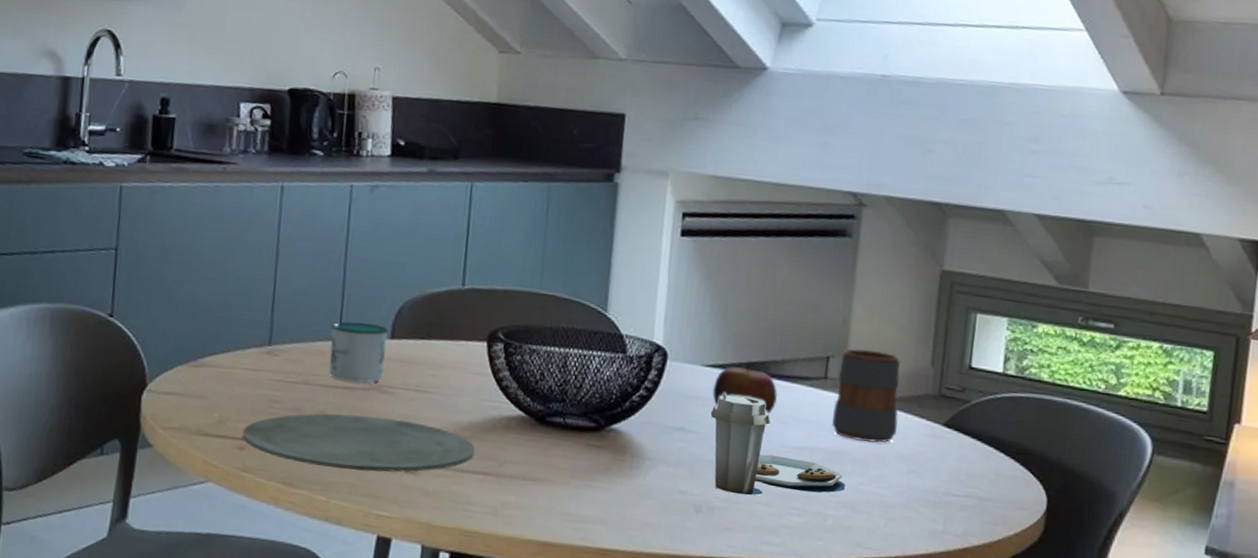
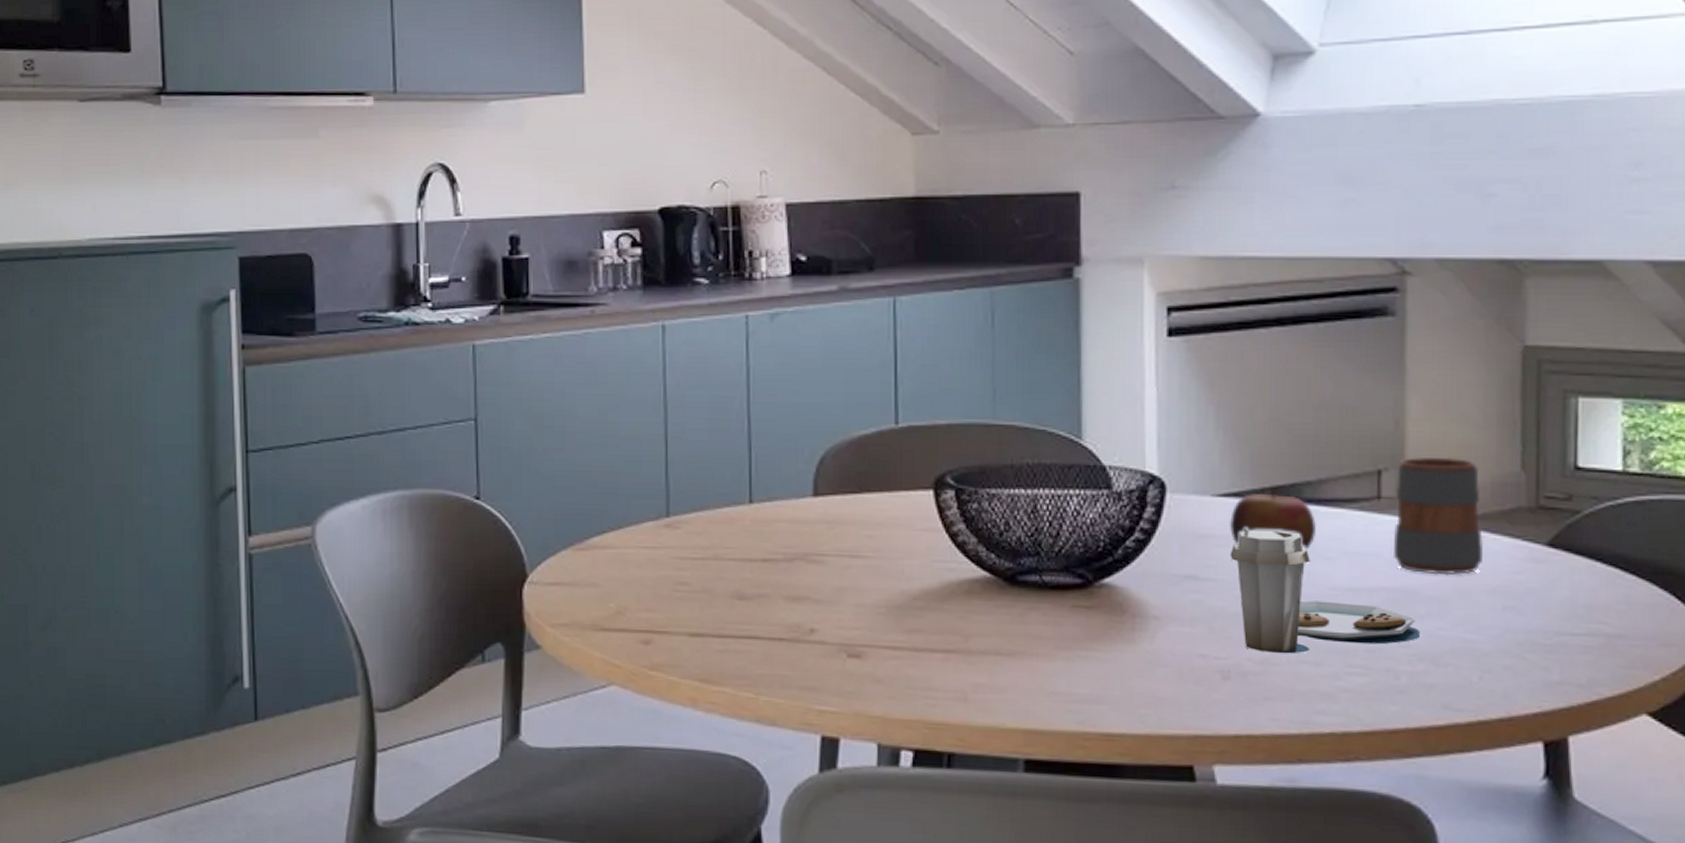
plate: present [242,413,476,473] -> none [646,591,933,660]
mug: present [329,322,390,383] -> none [739,479,811,553]

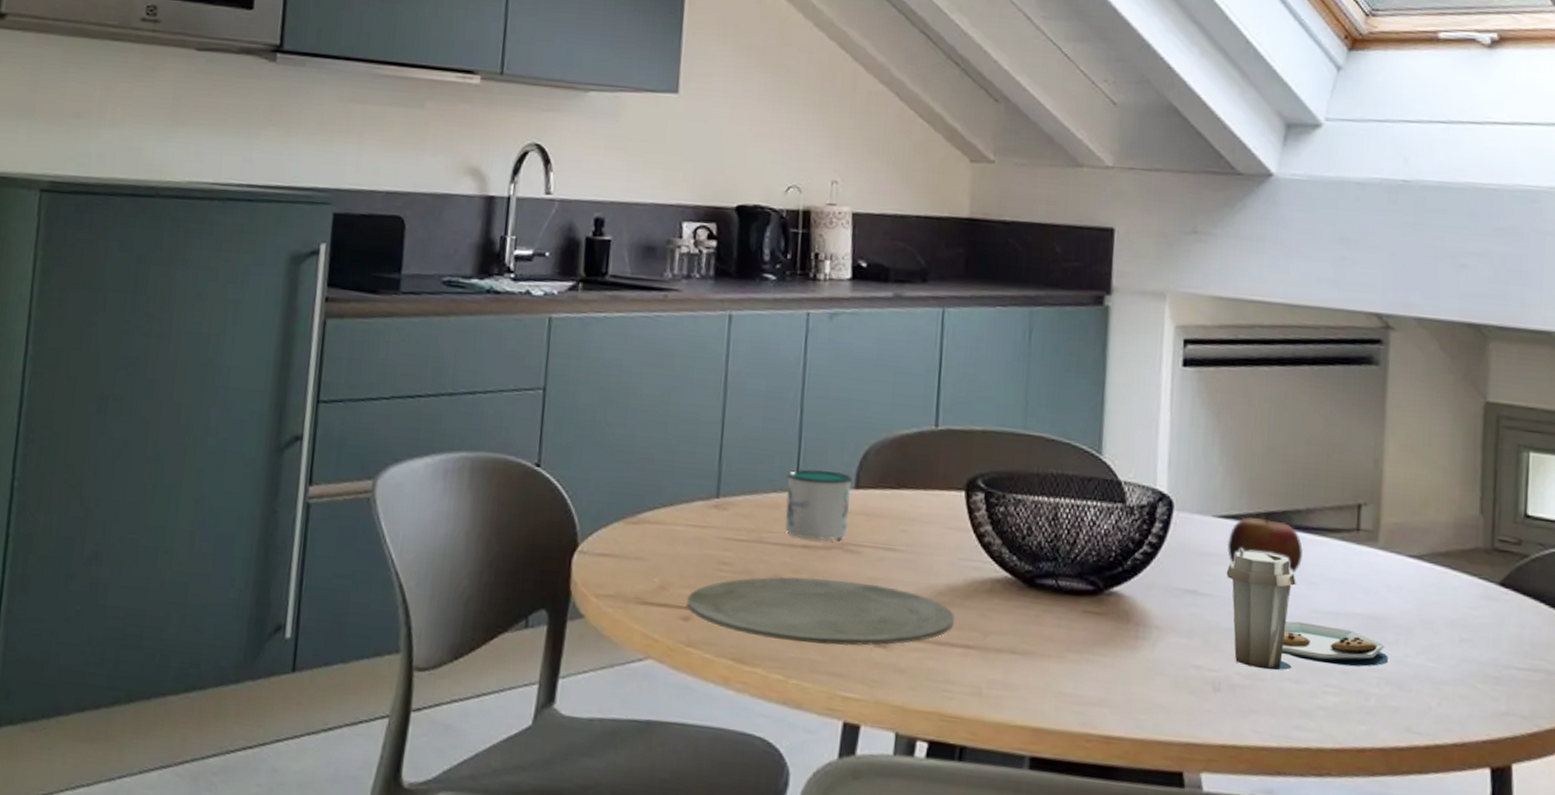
plate: none [646,591,933,660] -> present [687,576,955,647]
mug: none [739,479,811,553] -> present [785,469,854,541]
mug: present [1392,457,1483,576] -> none [1367,495,1445,606]

